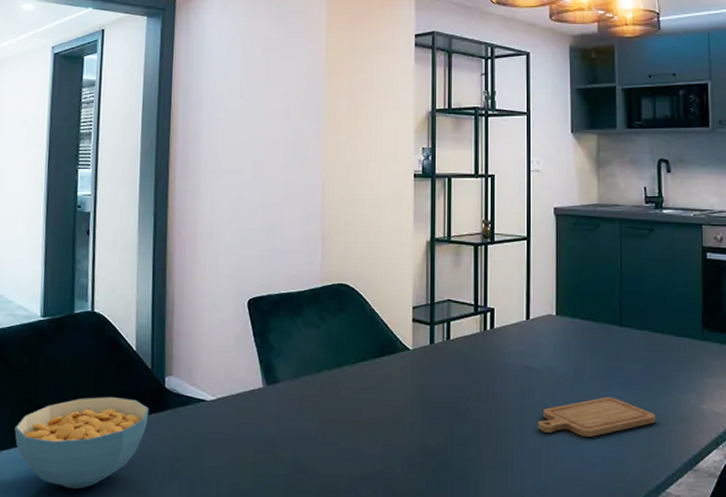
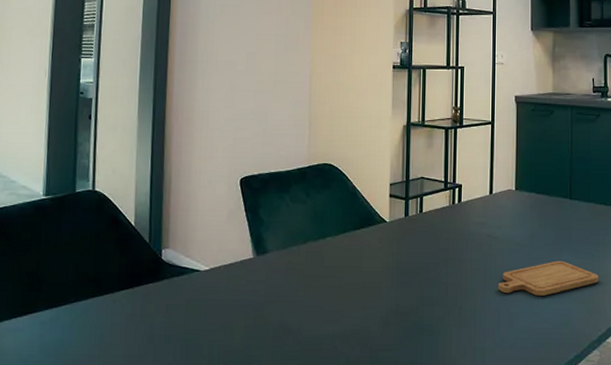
cereal bowl: present [14,397,149,489] -> none [16,269,146,355]

